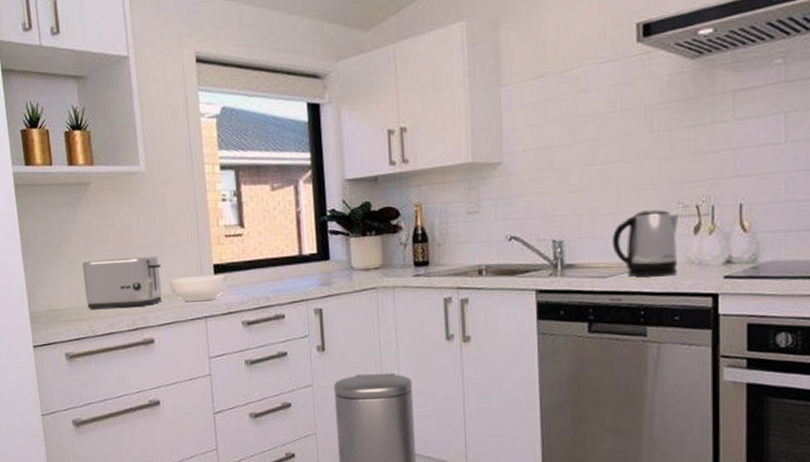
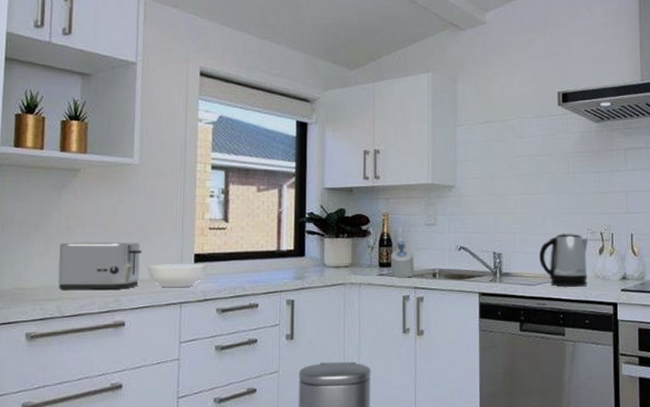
soap dispenser: none [426,234,456,279] -> present [390,241,414,279]

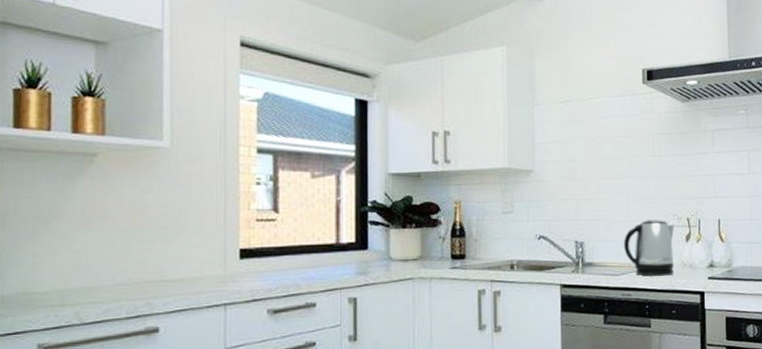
toaster: present [58,242,143,291] -> none [75,237,178,294]
bowl: present [147,264,207,288] -> none [183,260,255,288]
soap dispenser: present [390,241,414,279] -> none [463,230,490,272]

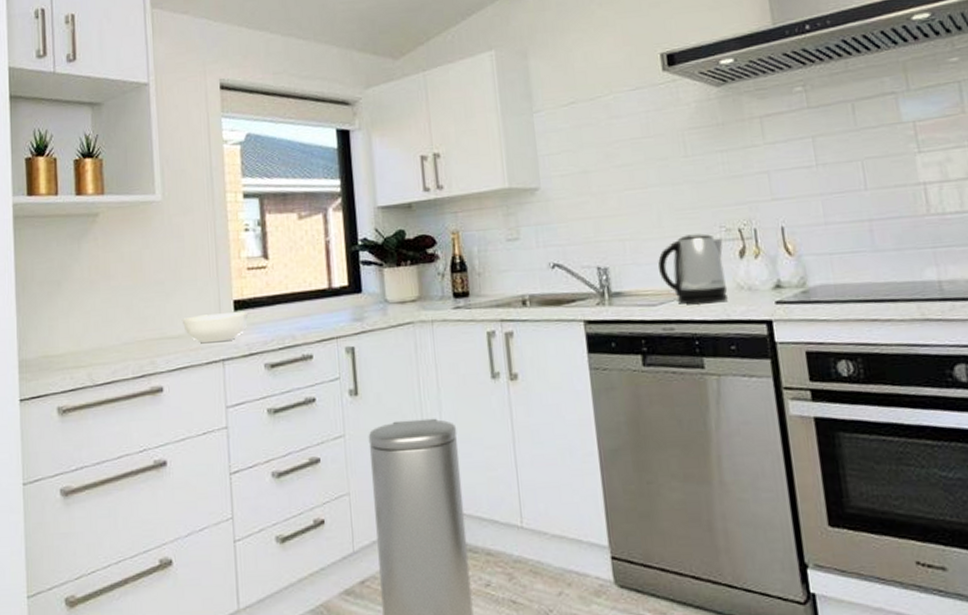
bowl: none [183,260,255,288] -> present [181,311,249,344]

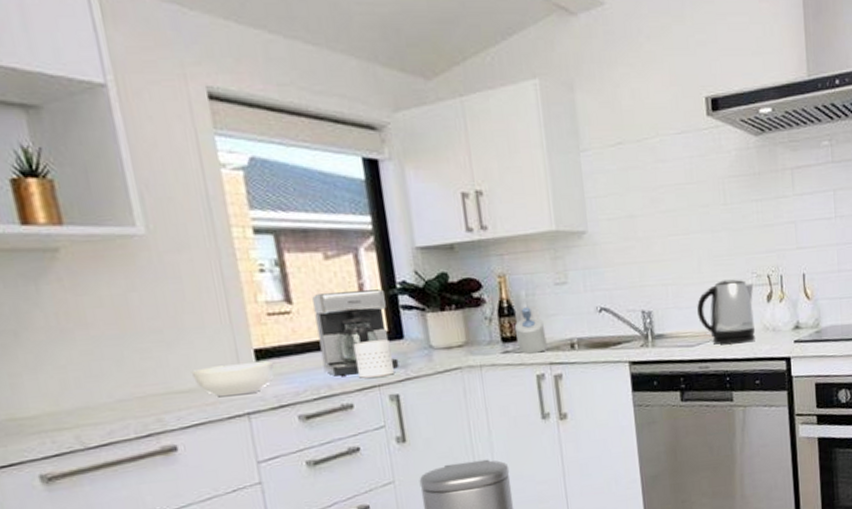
coffee maker: none [285,246,356,327] -> present [312,289,399,376]
mug: none [316,293,351,330] -> present [353,339,394,378]
soap dispenser: none [466,263,498,311] -> present [514,307,547,355]

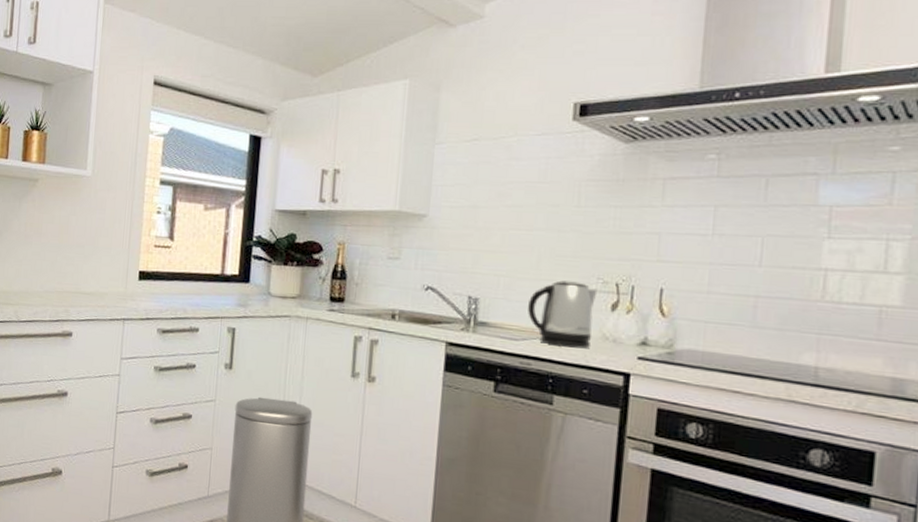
bowl: present [191,361,275,398] -> none [94,278,150,305]
coffee maker: present [312,289,399,376] -> none [184,235,244,307]
mug: present [353,339,394,378] -> none [207,279,238,311]
soap dispenser: present [514,307,547,355] -> none [343,274,371,318]

